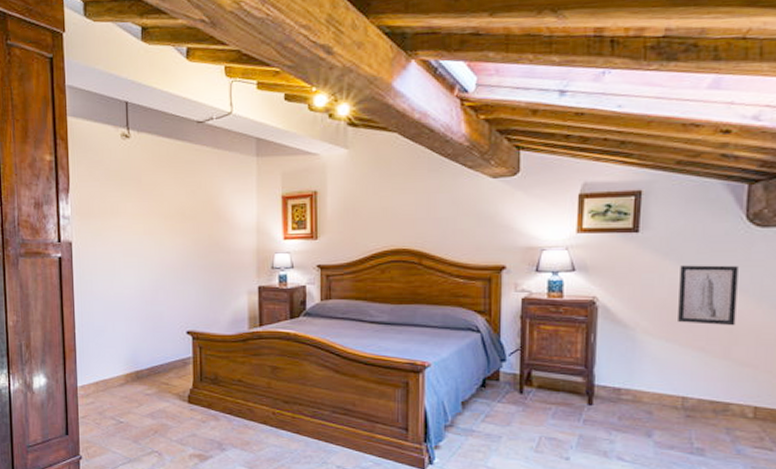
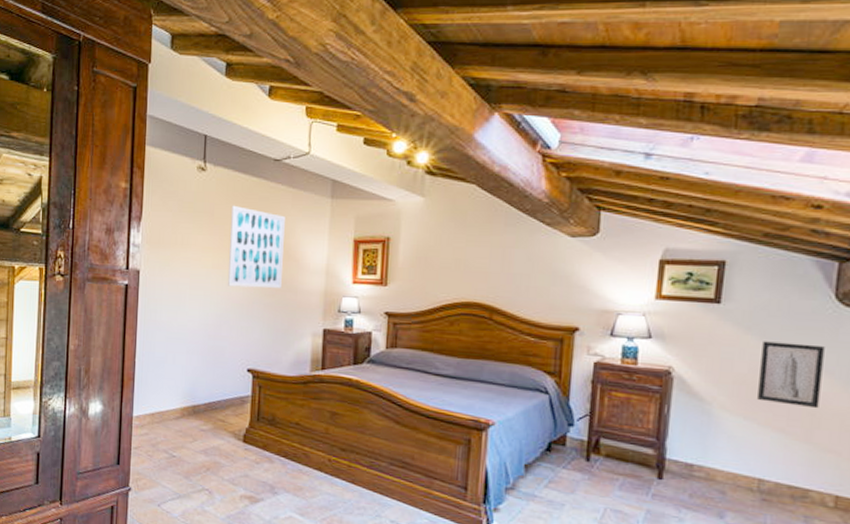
wall art: none [159,170,214,251] -> present [228,205,285,289]

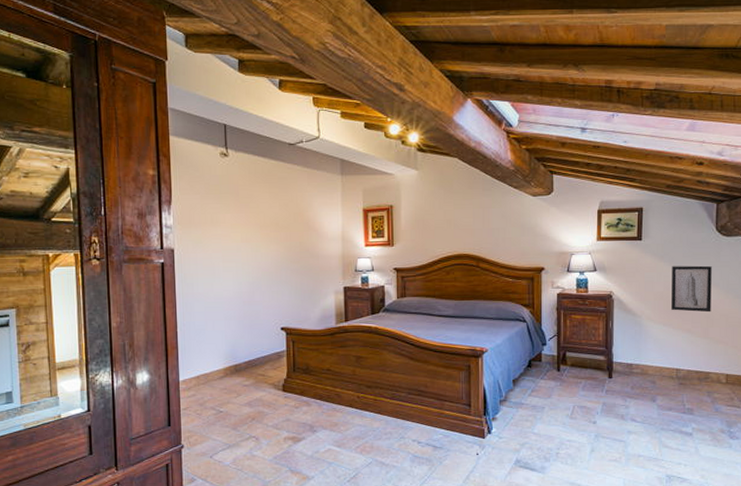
wall art: present [228,205,285,289] -> none [255,185,304,257]

